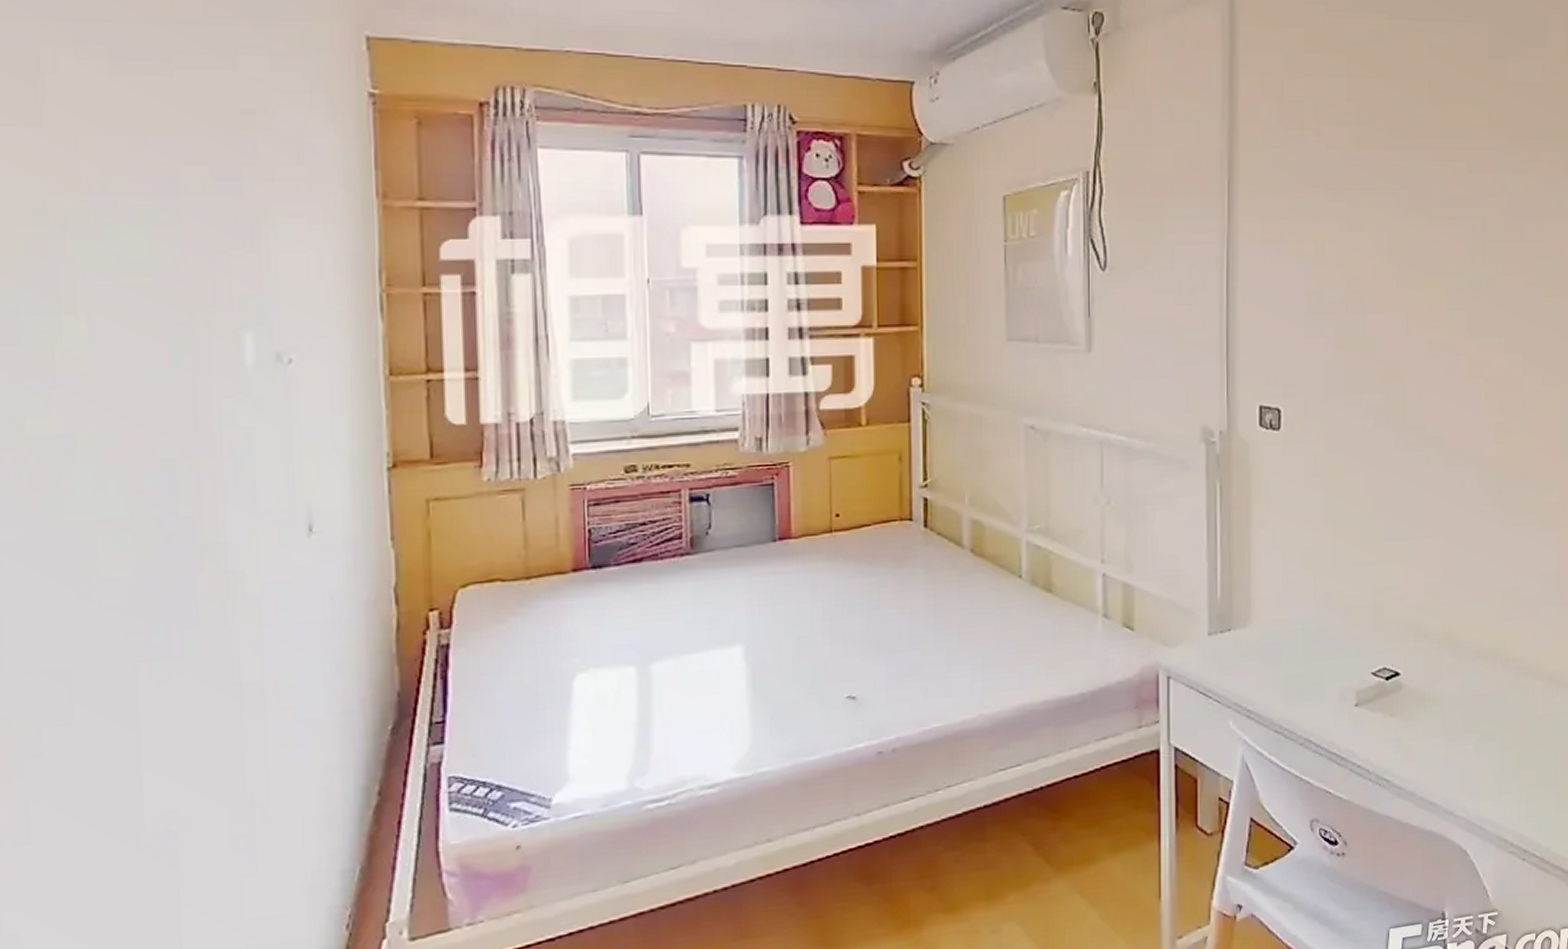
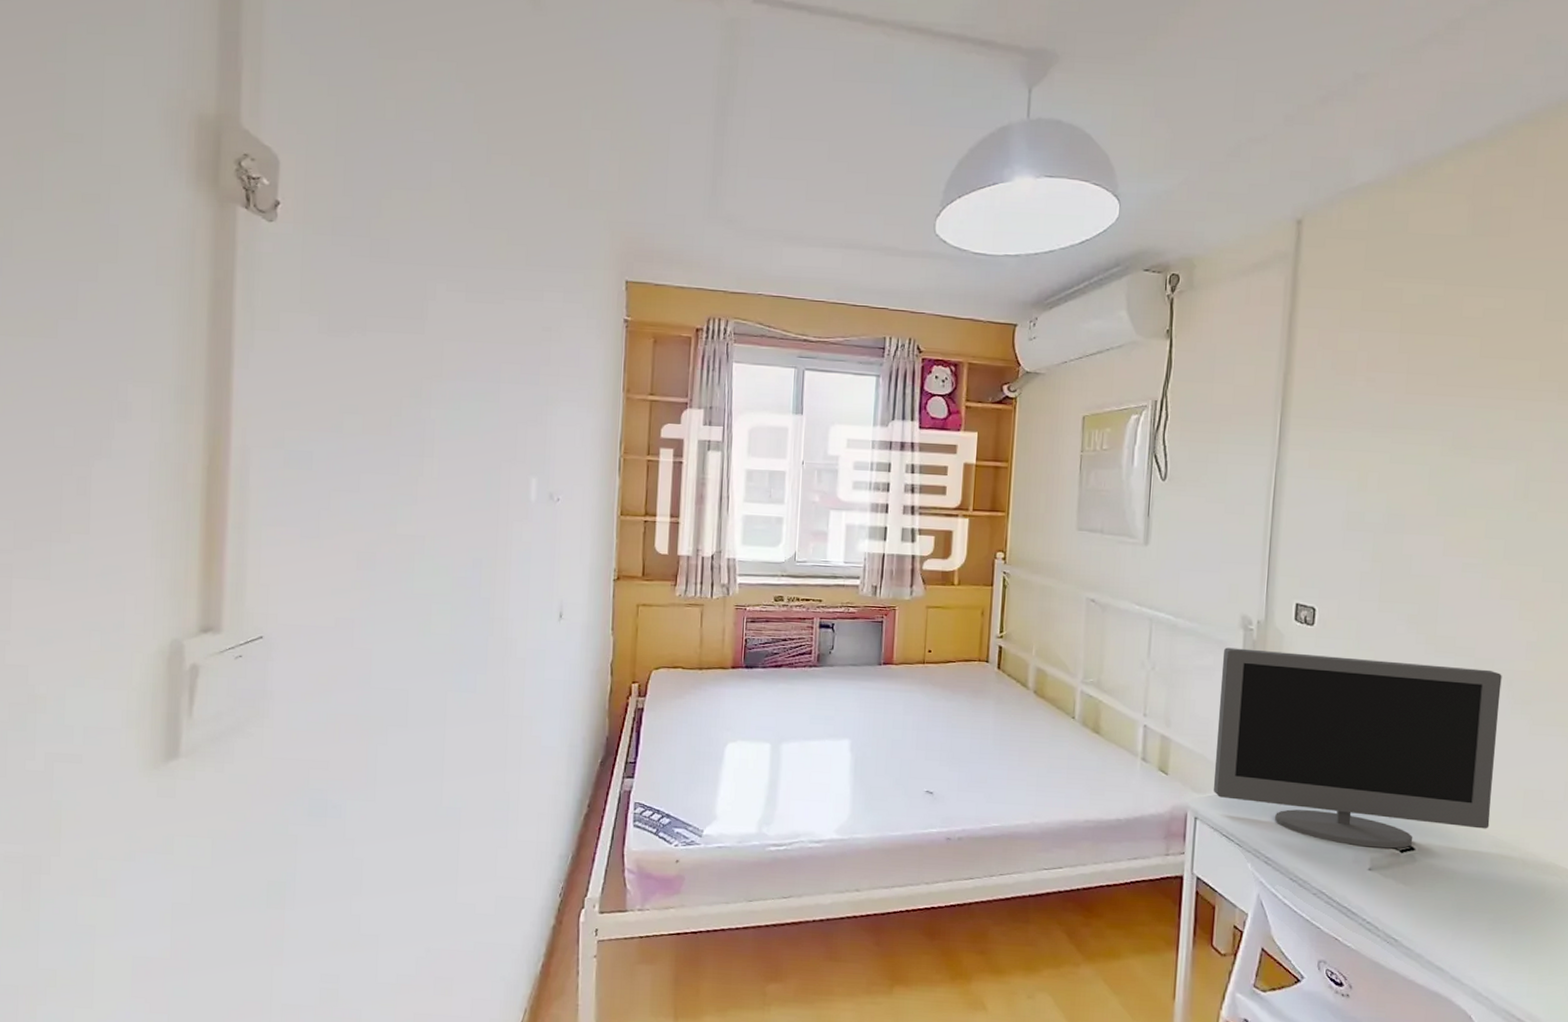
monitor: none [1184,459,1473,681] -> present [1213,647,1502,849]

